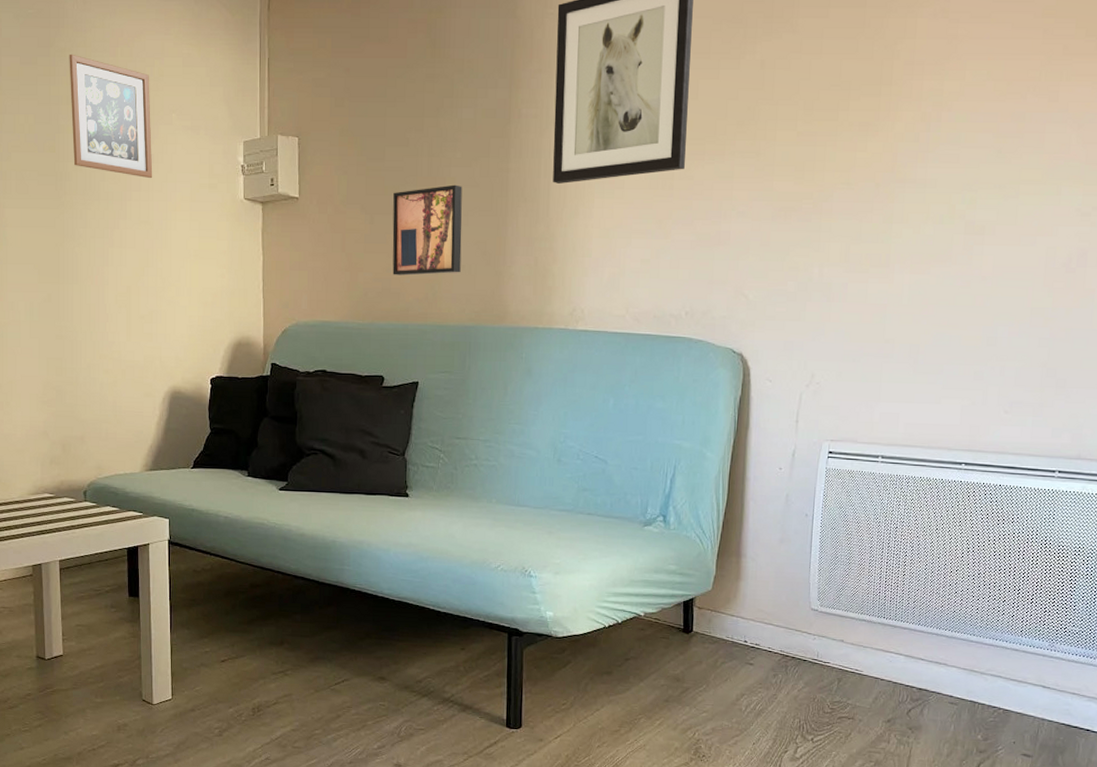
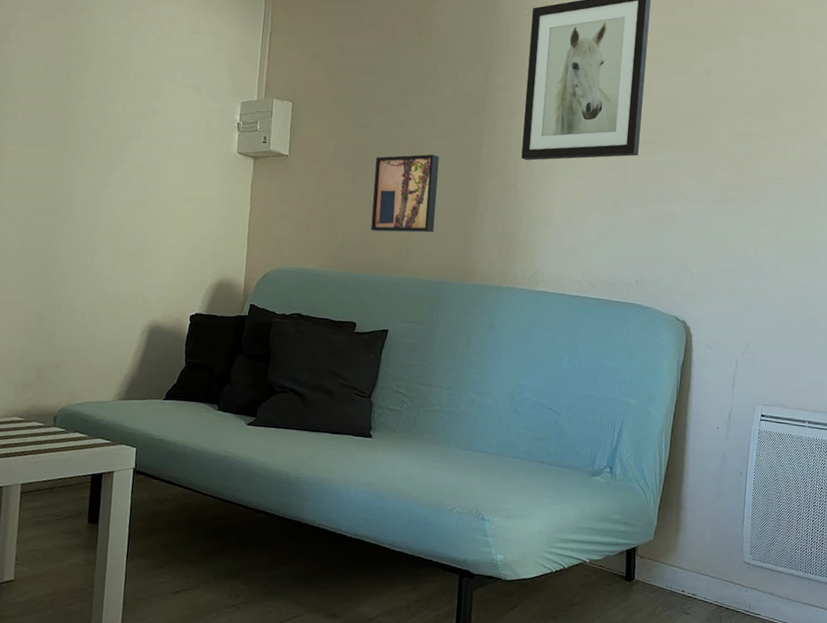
picture frame: present [69,54,153,179] -> none [79,13,159,129]

